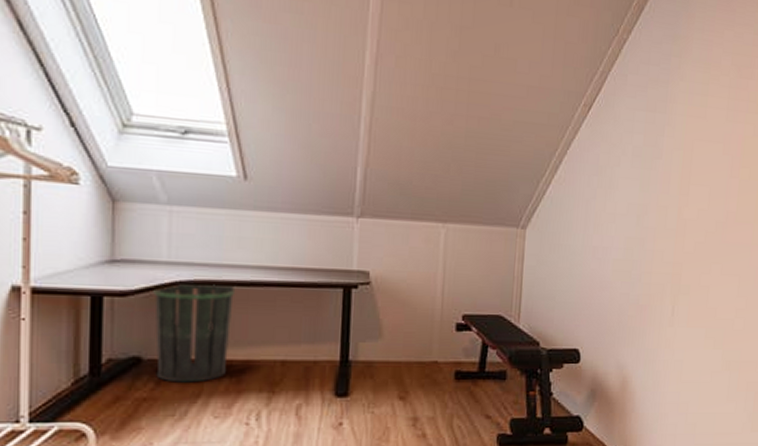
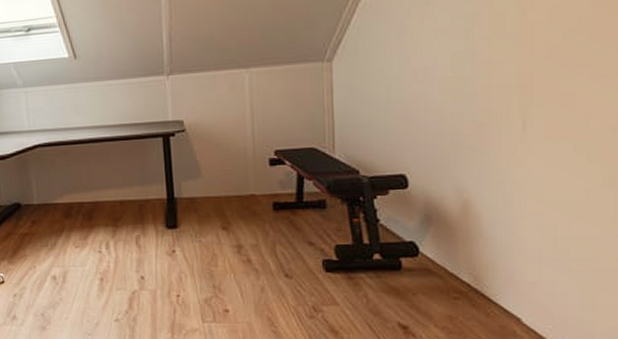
waste bin: present [153,281,236,383] -> none [22,143,80,221]

